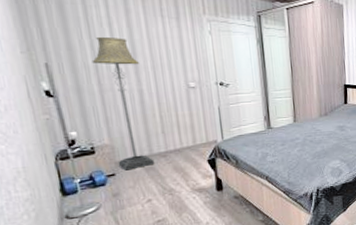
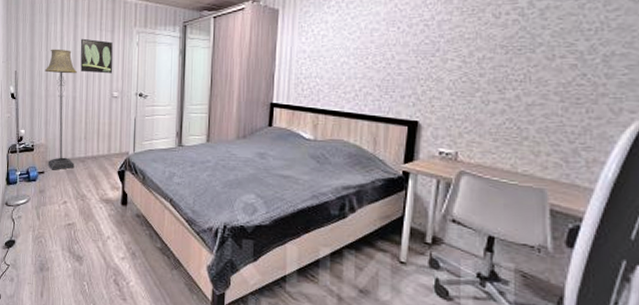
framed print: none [137,25,185,64] -> present [80,38,113,74]

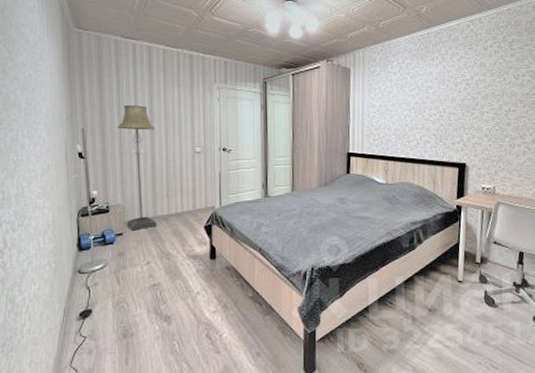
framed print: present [80,38,113,74] -> none [157,94,194,129]

